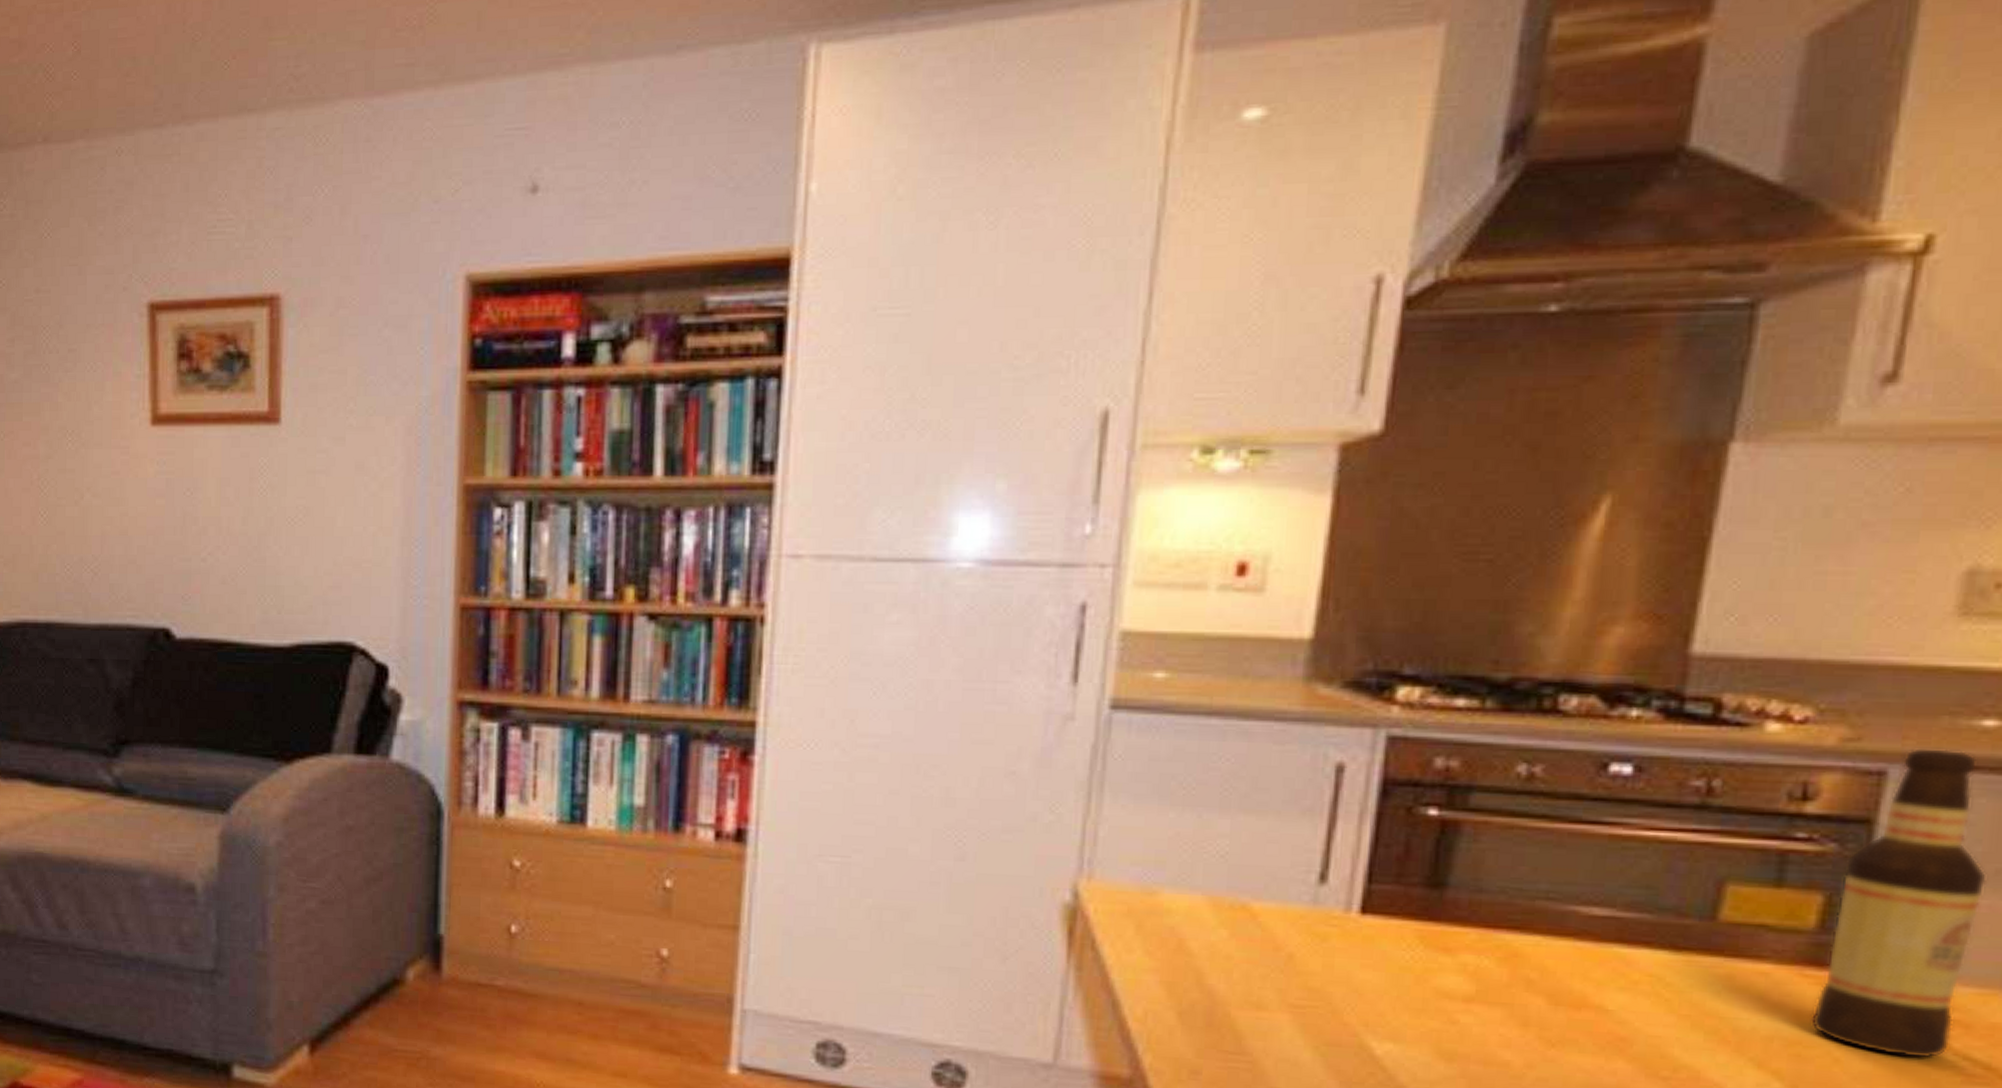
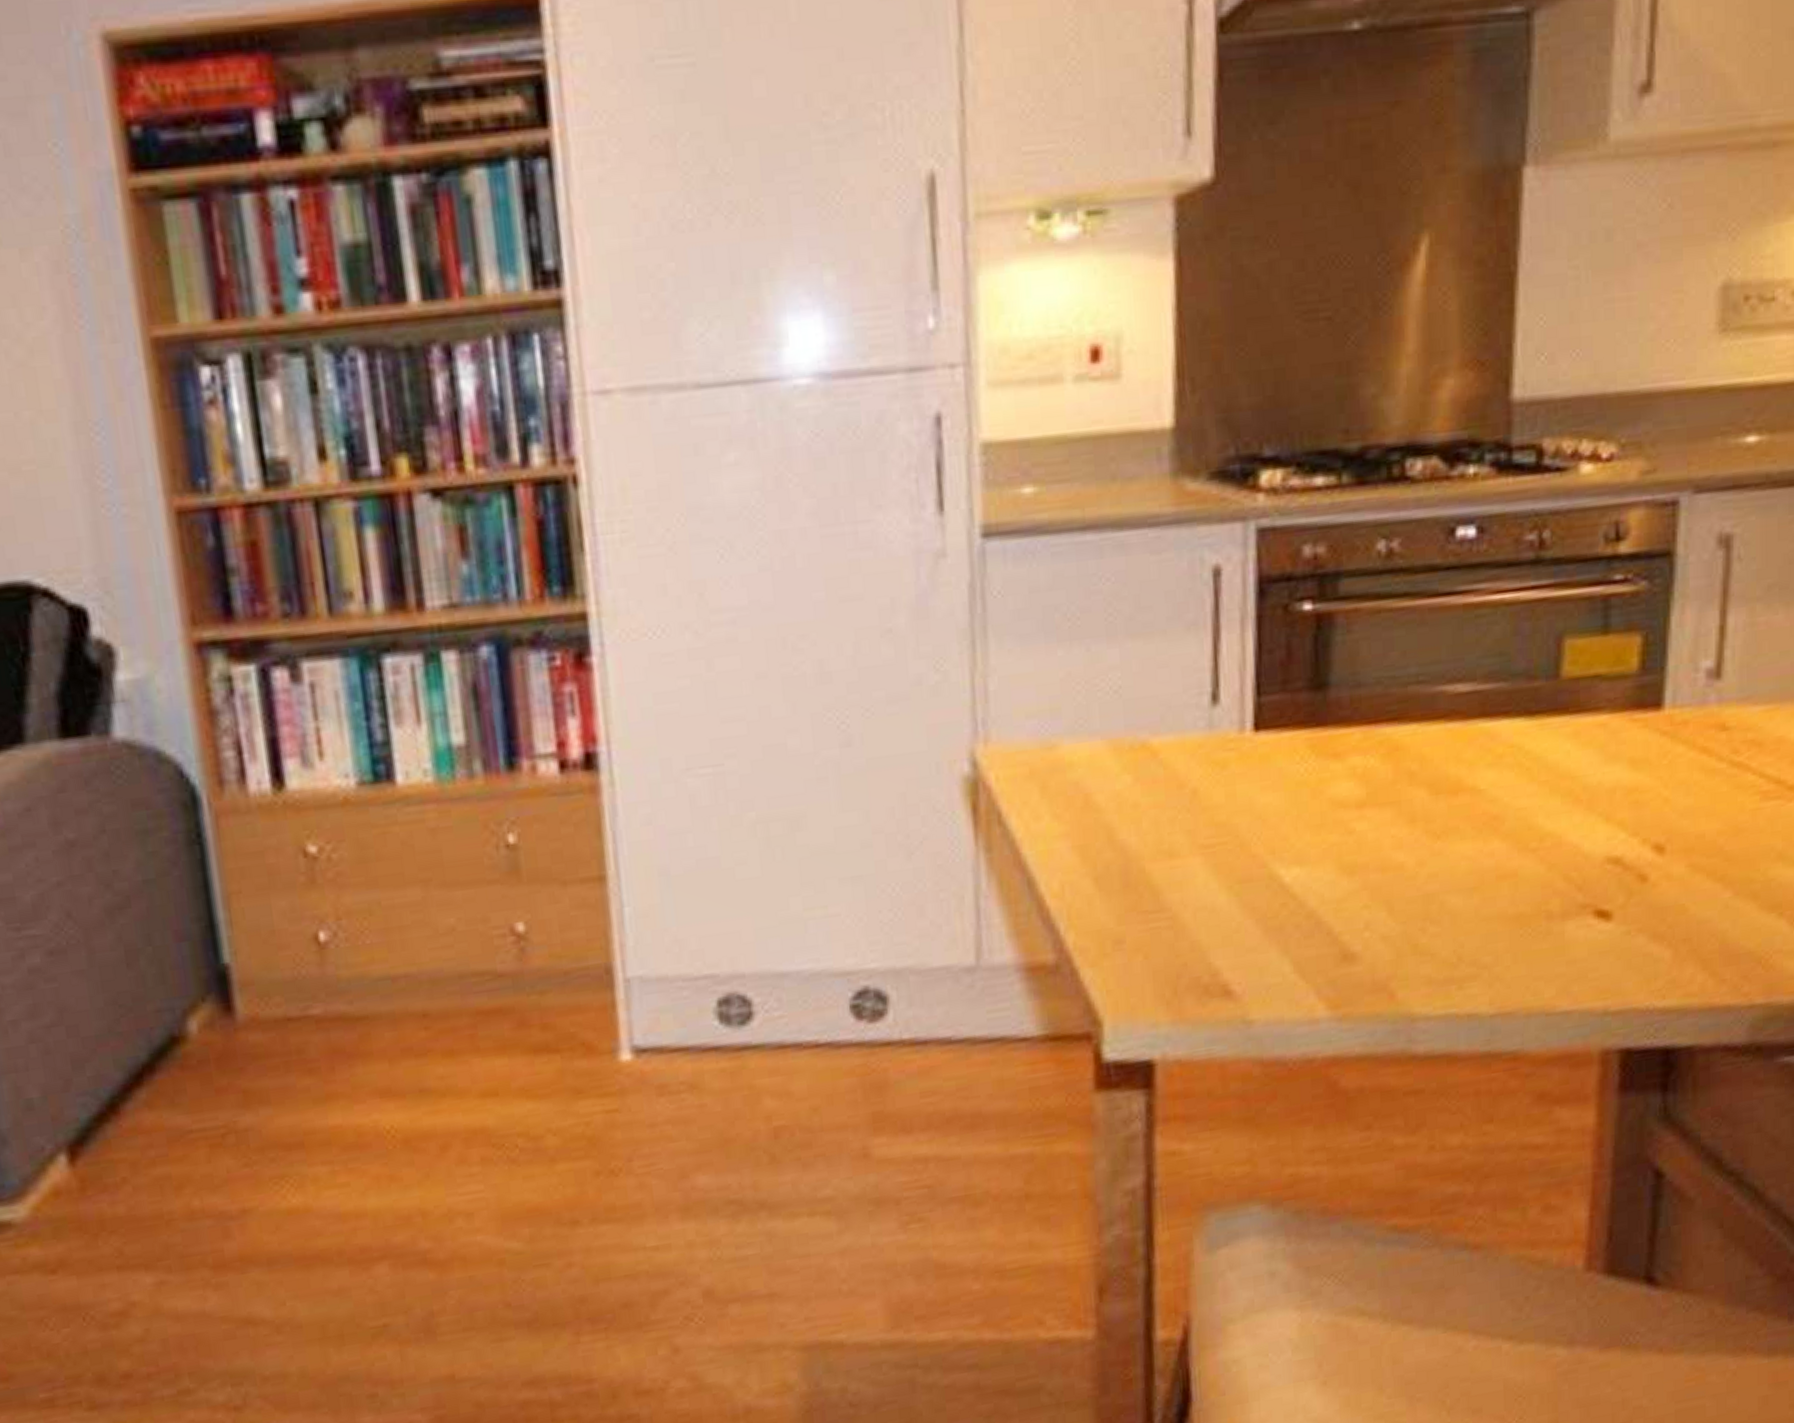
bottle: present [1810,747,1987,1059] -> none [1642,470,1762,786]

